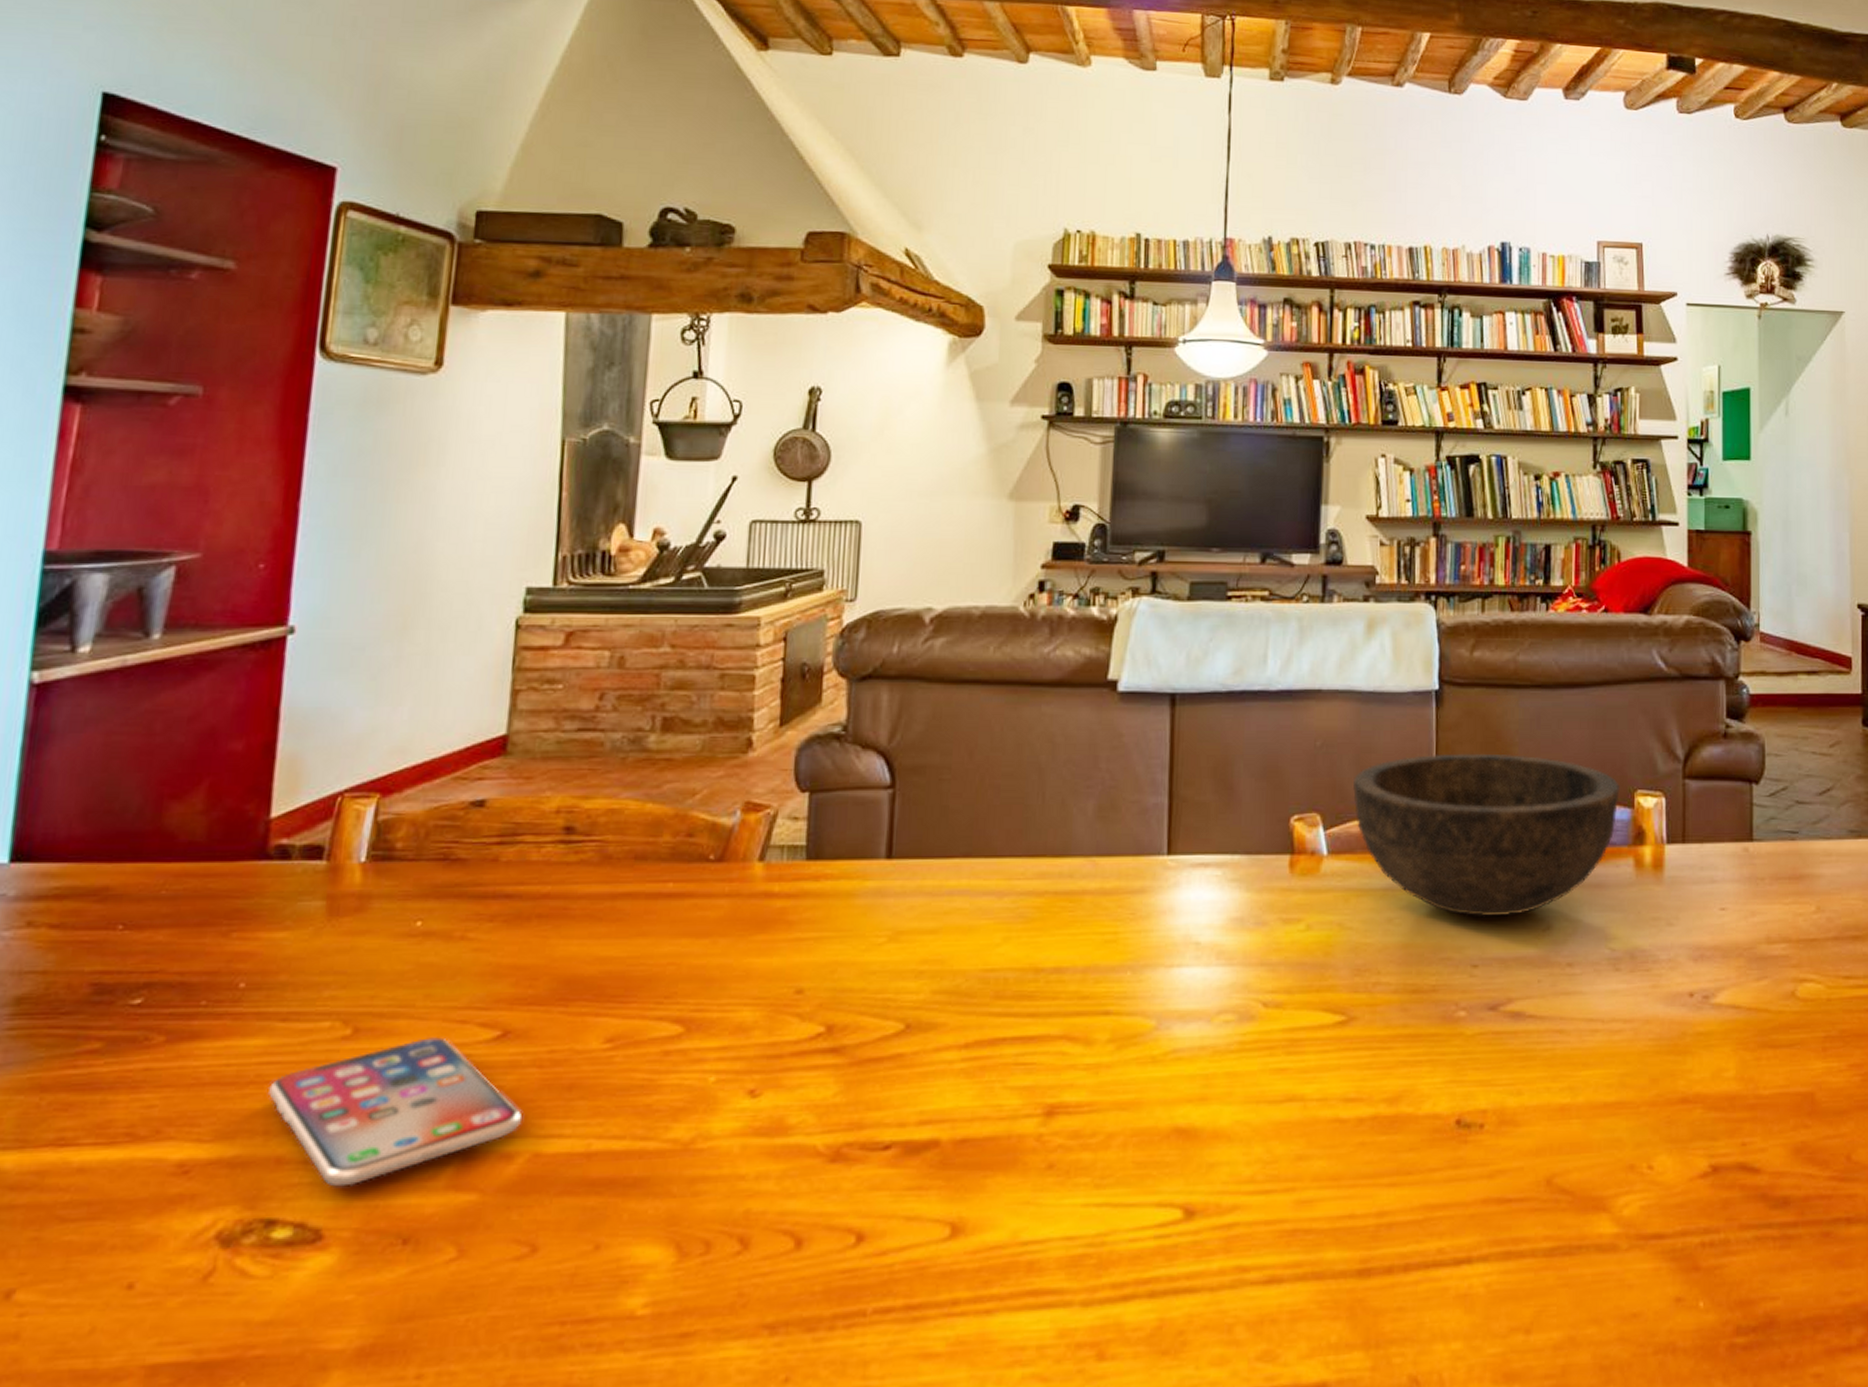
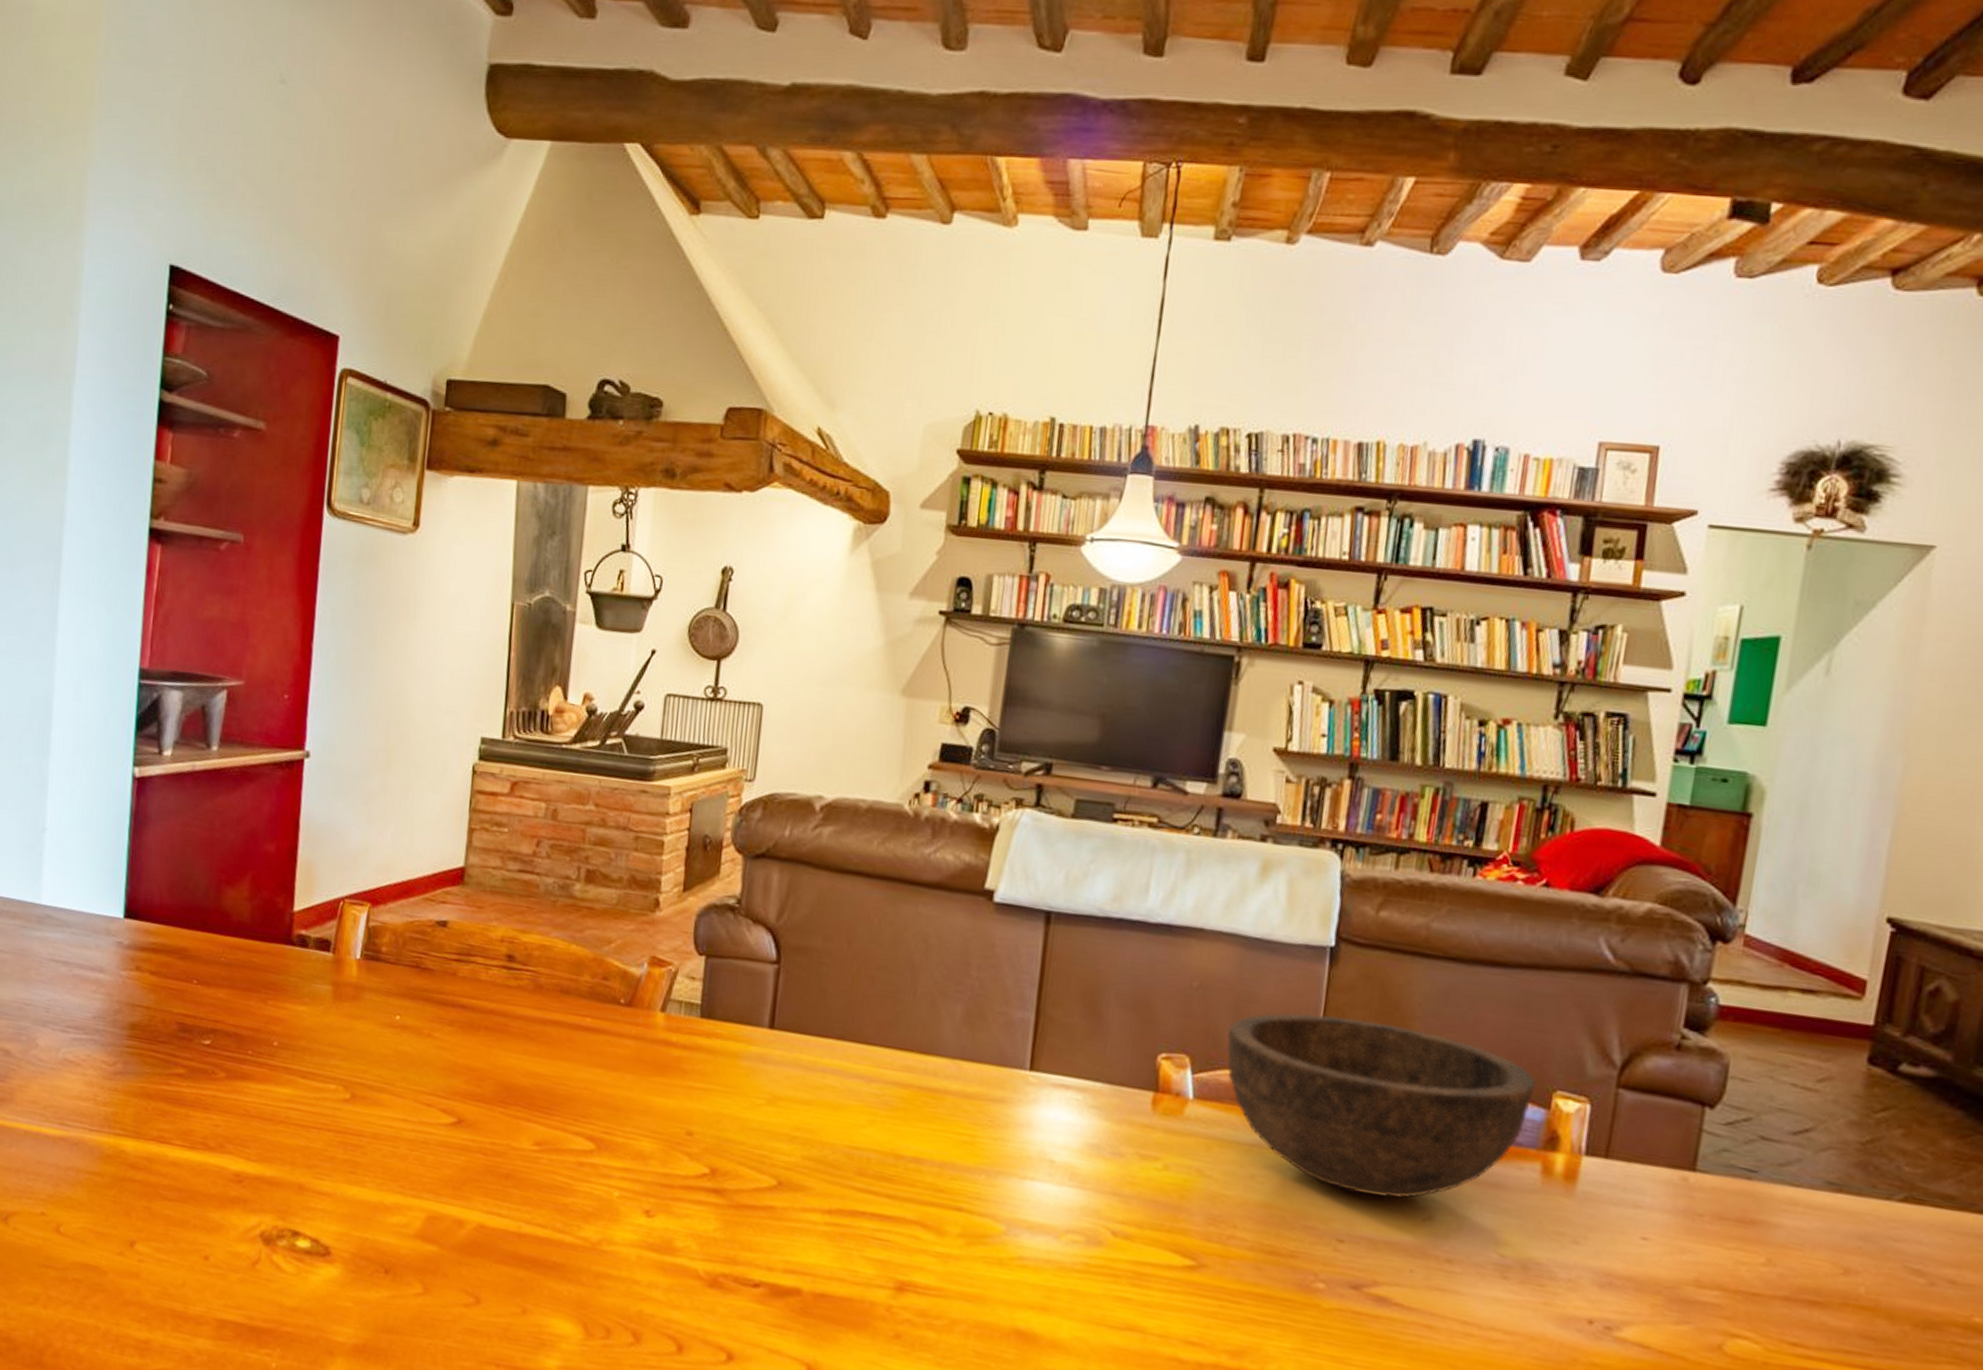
smartphone: present [268,1037,523,1187] -> none [294,1113,471,1219]

